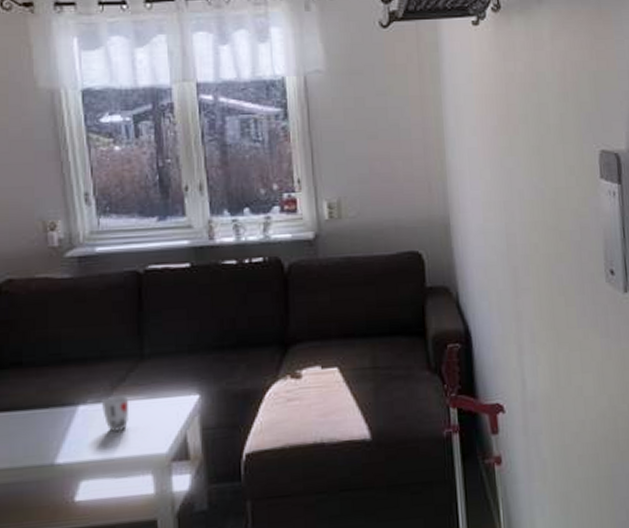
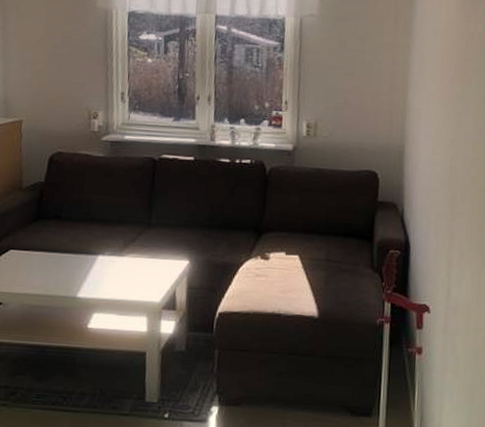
cup: present [102,395,128,432] -> none [115,252,135,281]

